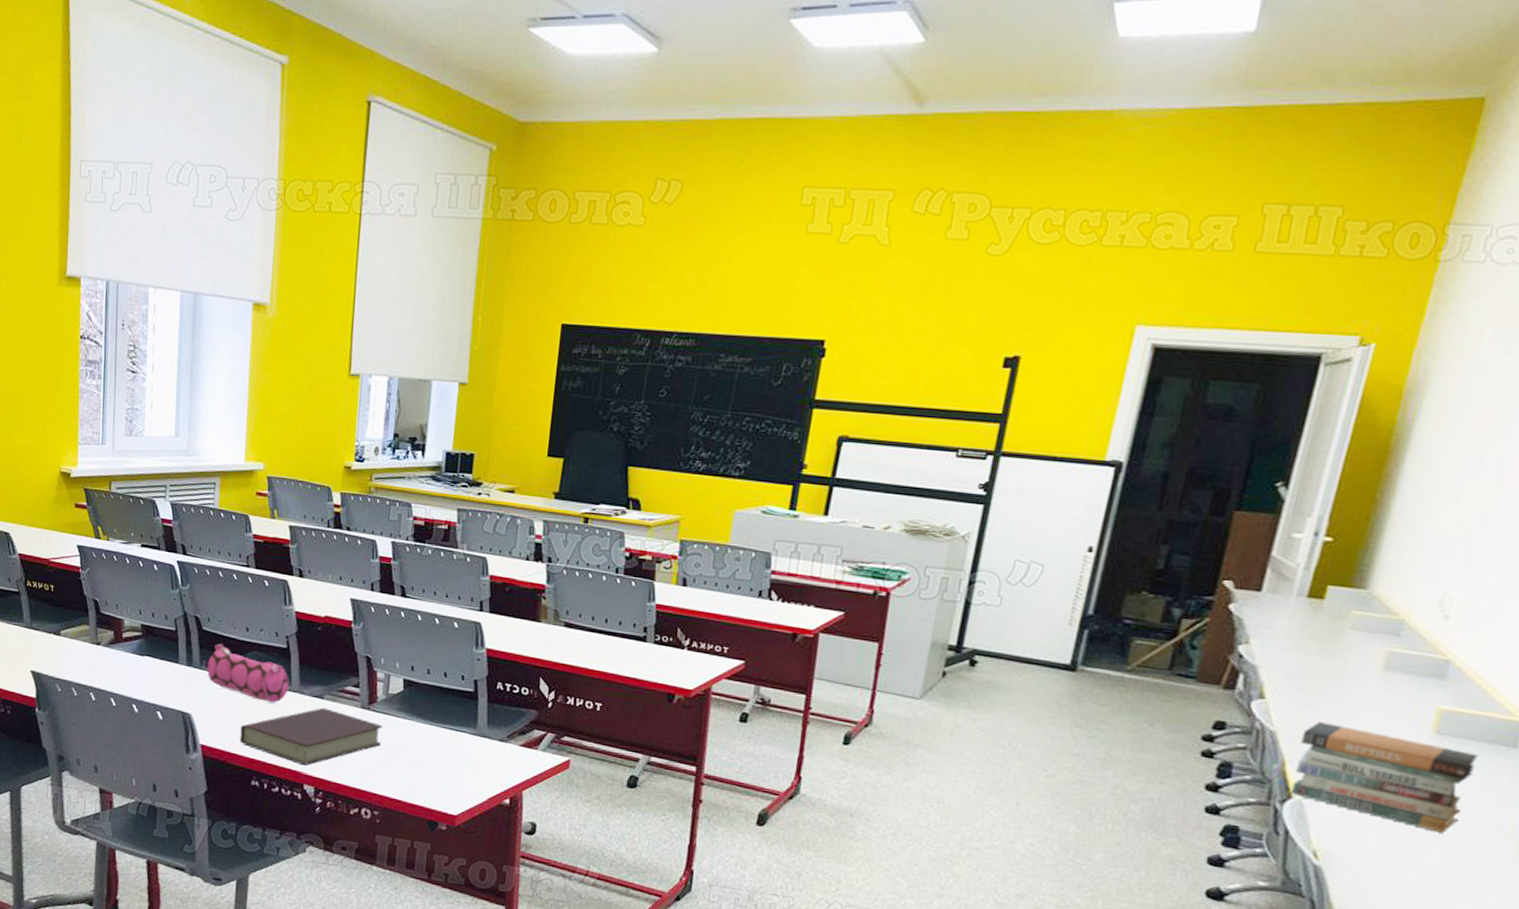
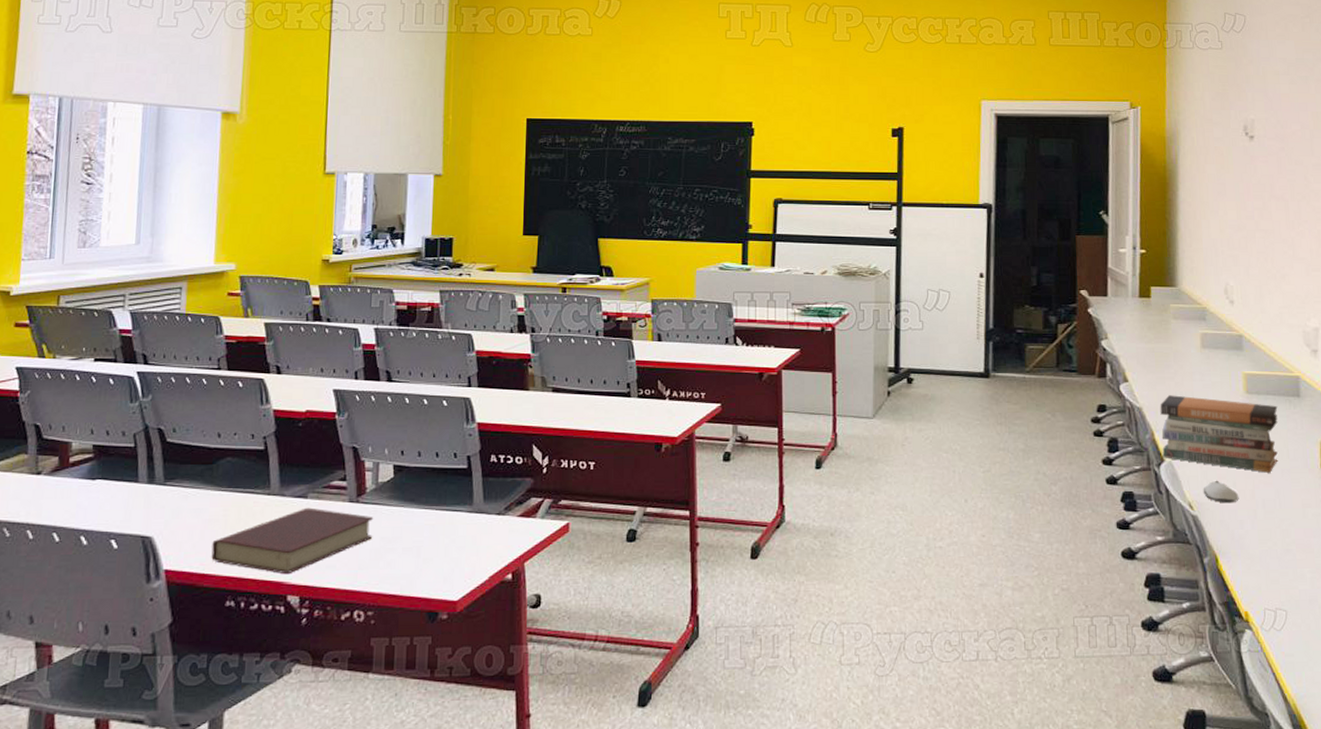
pencil case: present [202,643,289,703] -> none [166,454,268,511]
computer mouse: none [1337,830,1388,860] -> present [1203,480,1239,503]

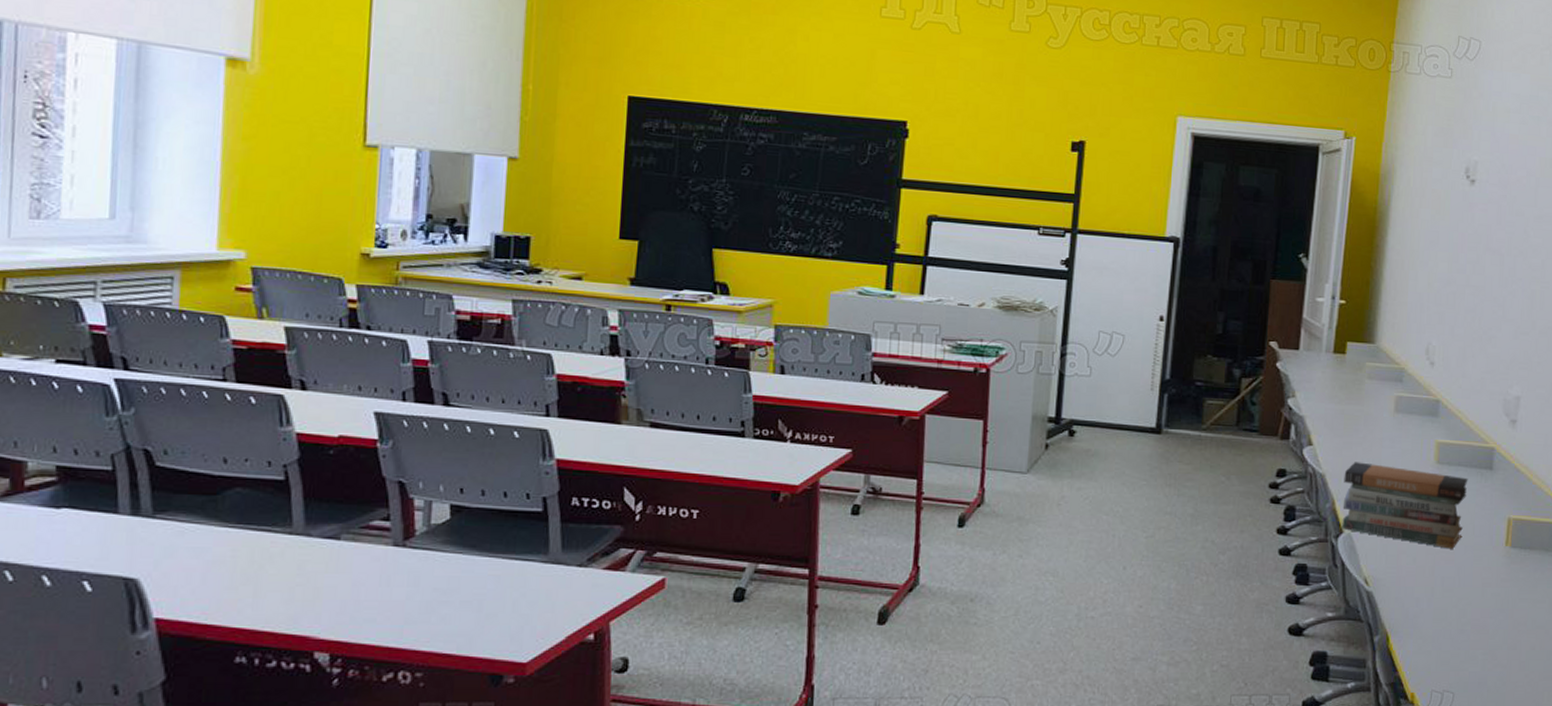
book: present [211,507,374,574] -> none [216,550,425,626]
computer mouse: present [1203,480,1239,503] -> none [1381,555,1418,580]

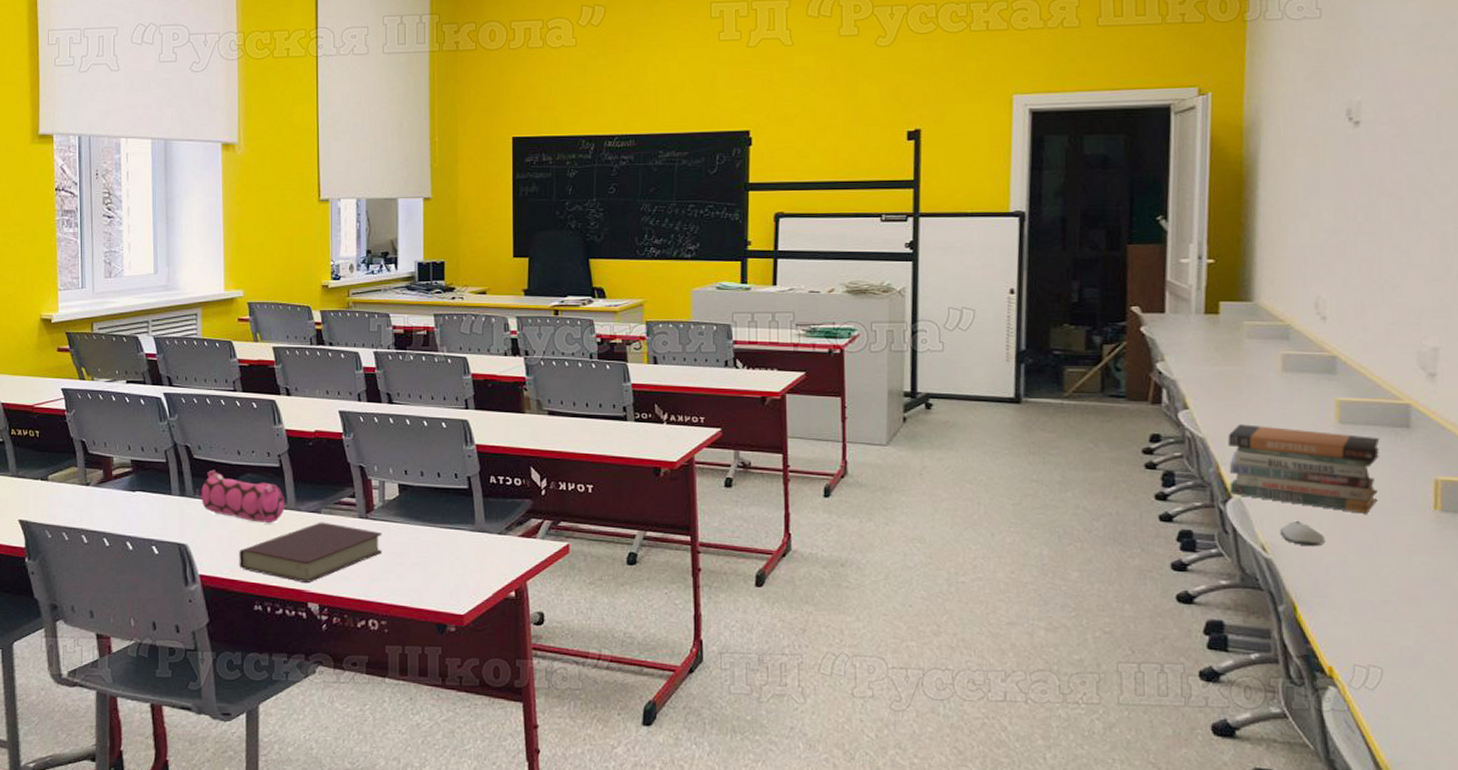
pencil case: none [155,481,289,552] -> present [195,469,285,524]
book: none [216,550,425,626] -> present [239,522,383,582]
computer mouse: none [1381,555,1418,580] -> present [1279,520,1326,547]

